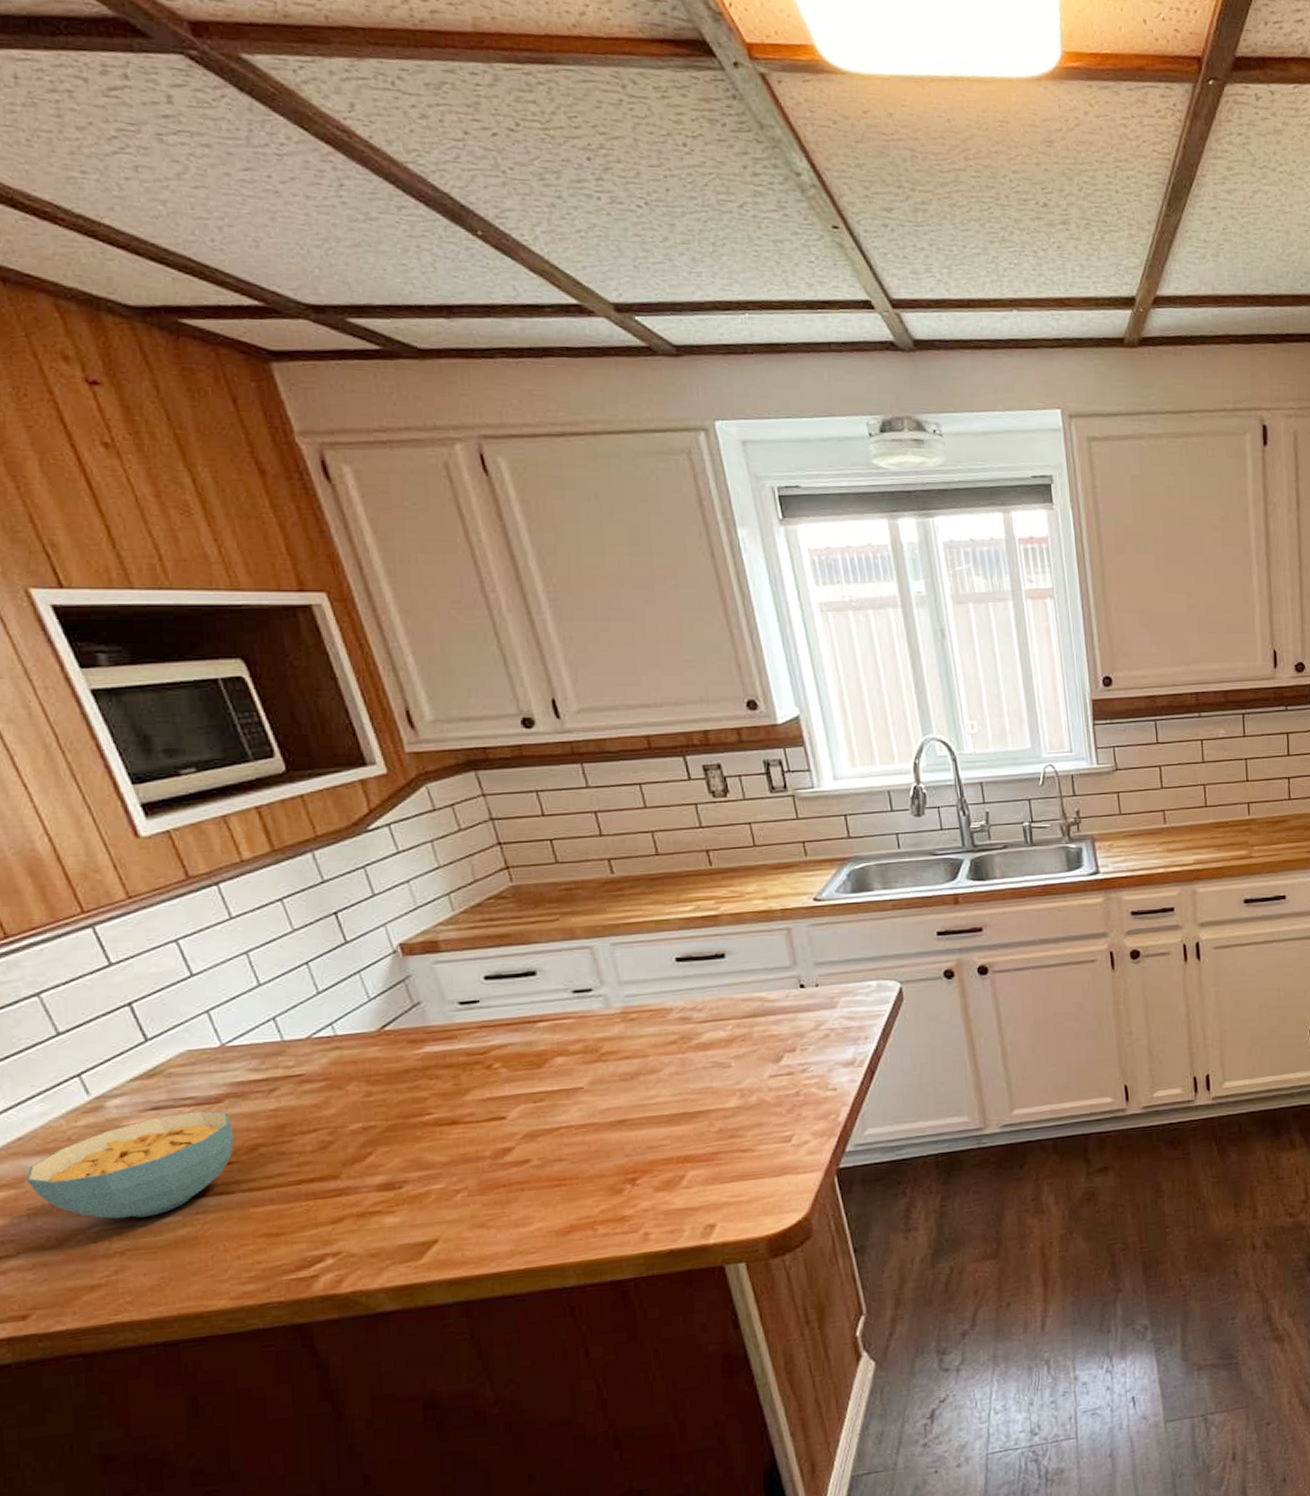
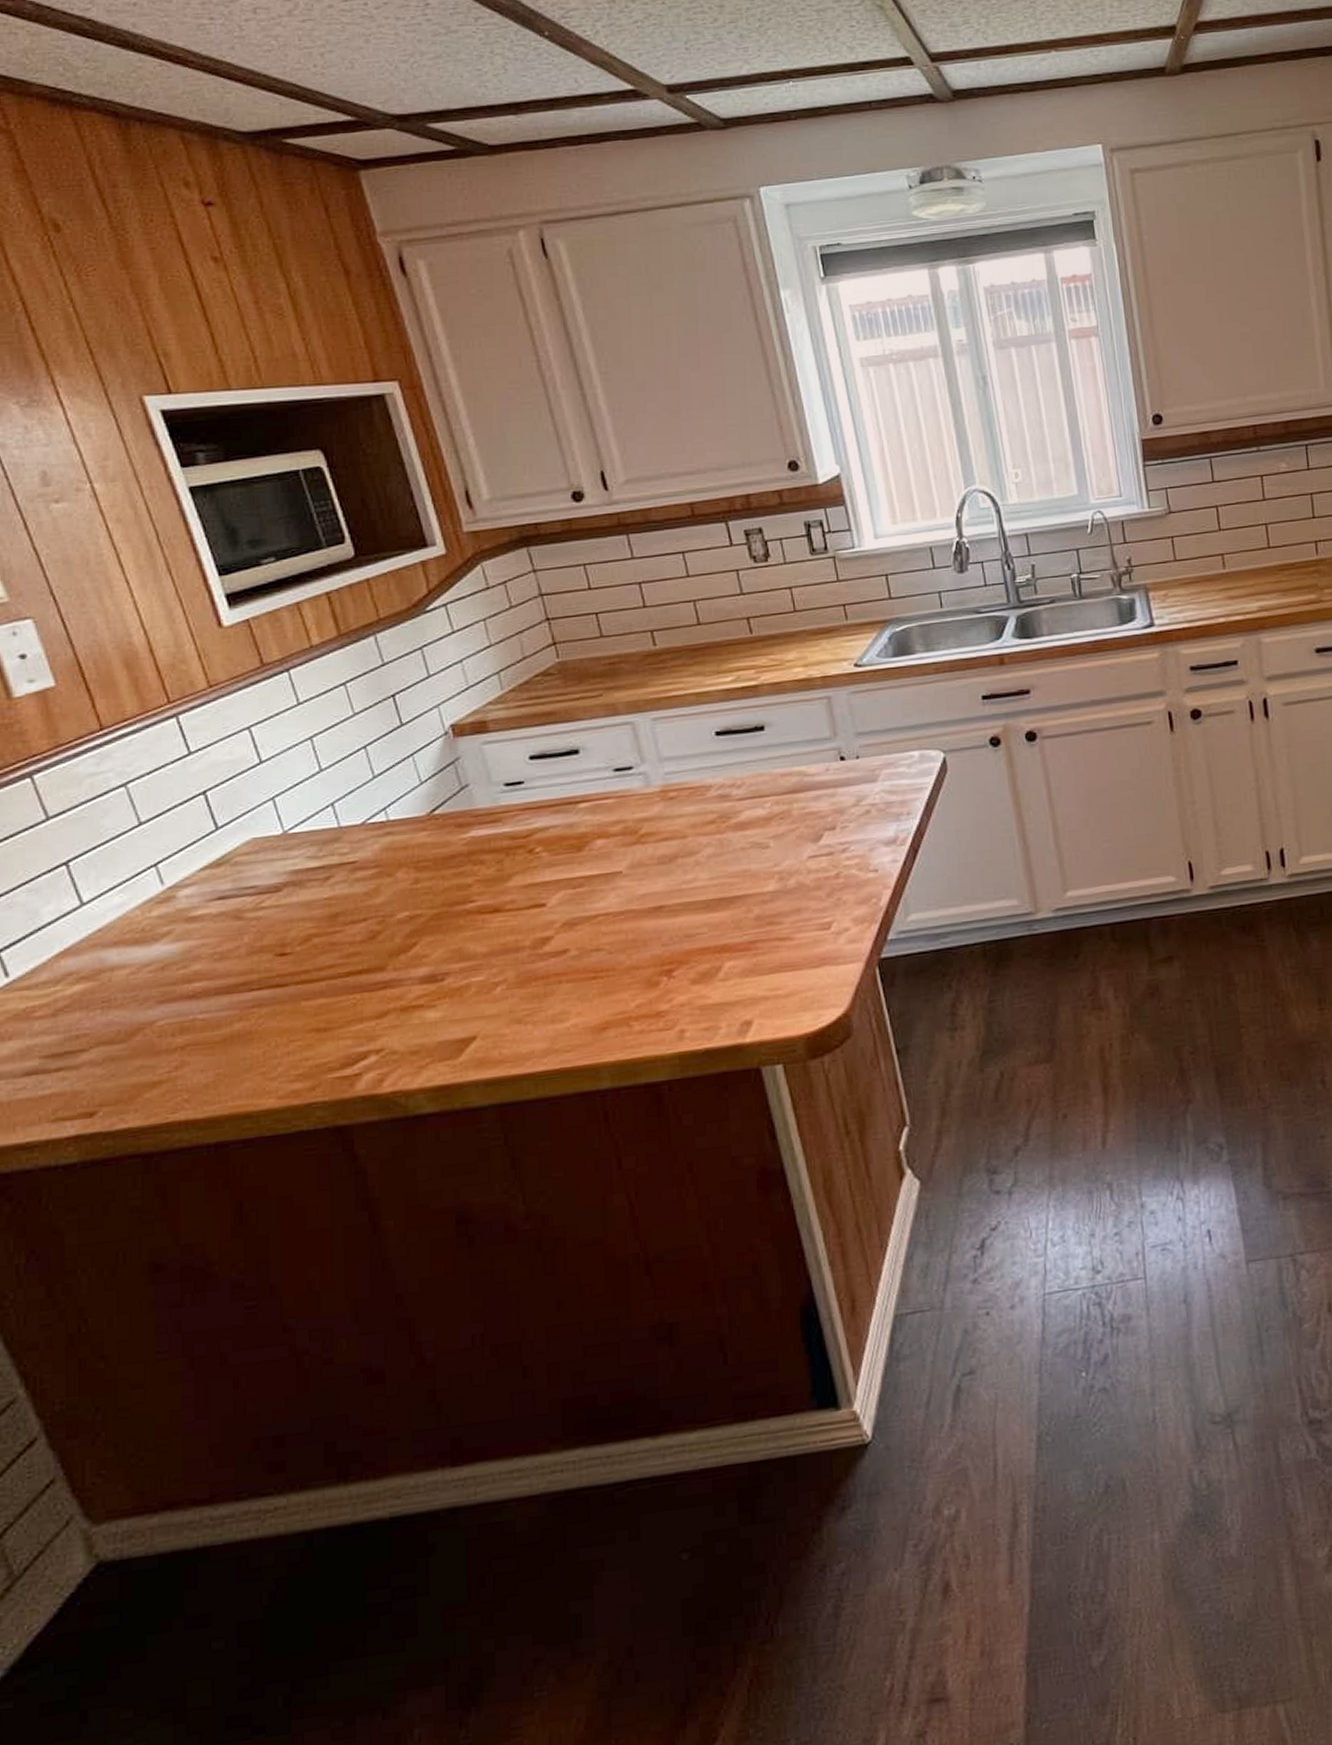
cereal bowl: present [26,1110,235,1219] -> none [103,899,290,1012]

